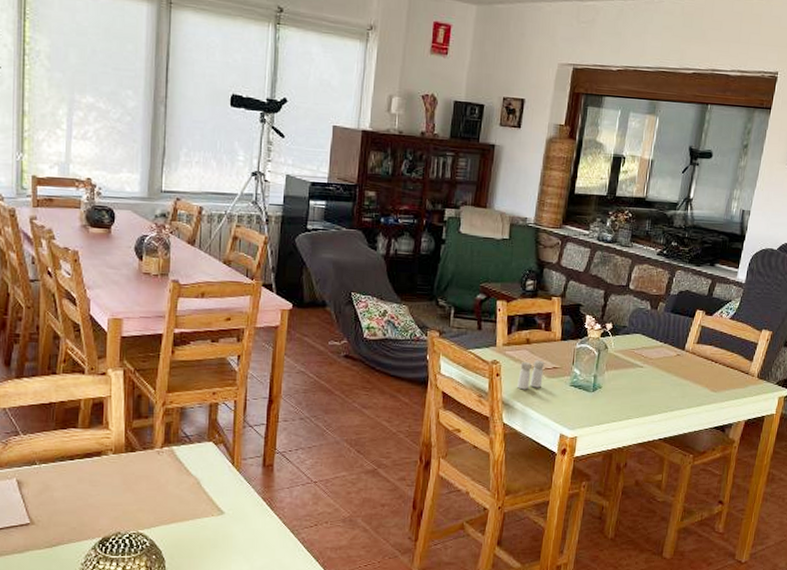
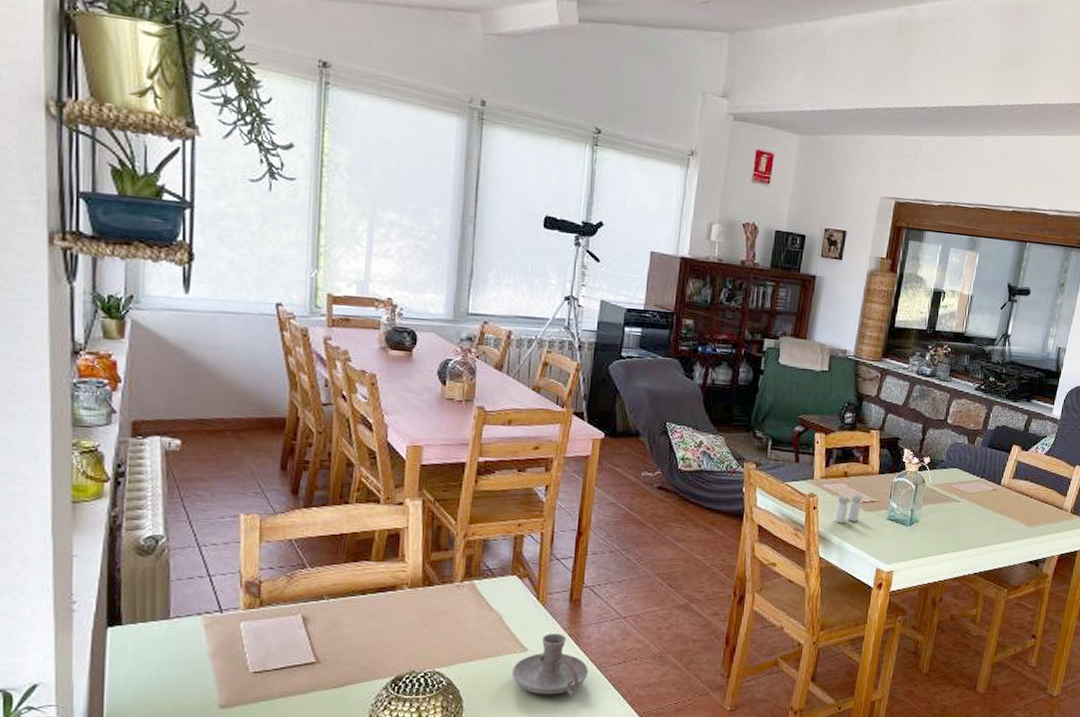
candle holder: none [211,497,282,558] -> present [512,633,588,696]

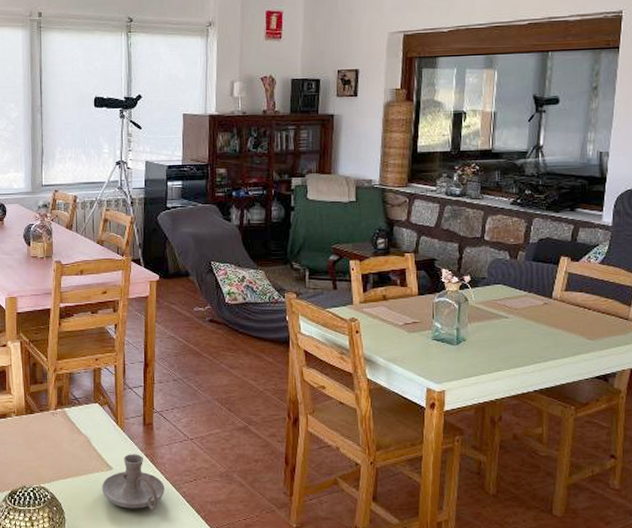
salt and pepper shaker: present [834,493,863,524] -> none [378,316,404,346]

